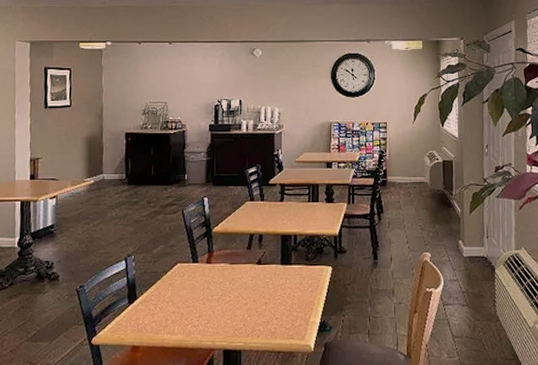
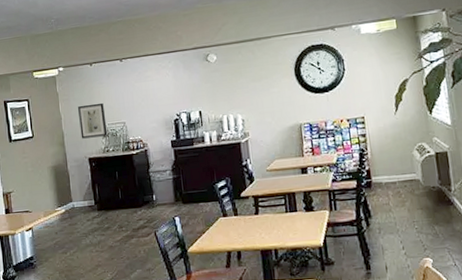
wall art: none [120,81,148,113] -> present [78,102,108,139]

